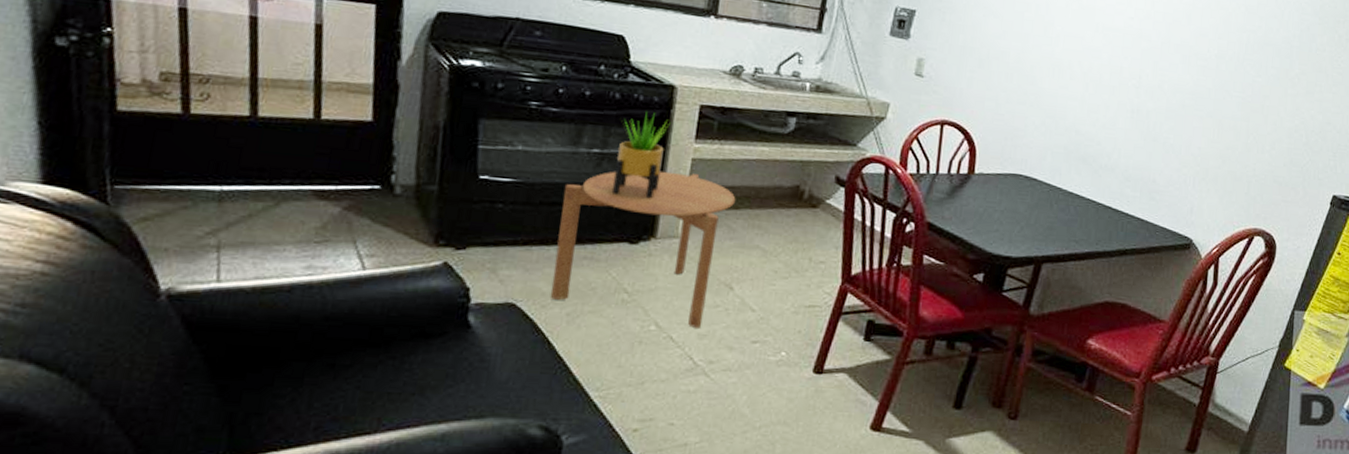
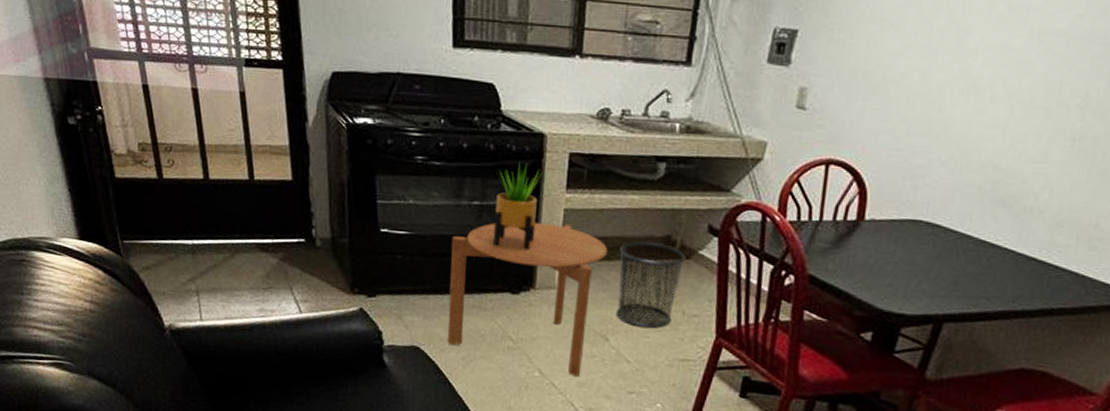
waste bin: none [742,190,814,276] -> present [616,241,687,329]

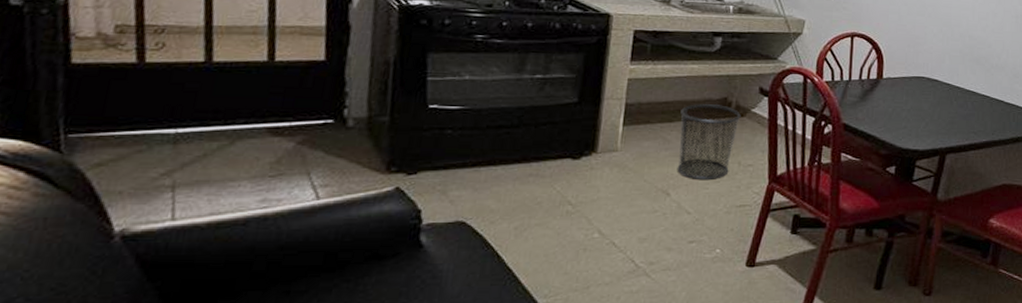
side table: present [447,222,608,377] -> none [498,91,670,233]
potted plant: present [492,161,540,250] -> none [554,38,605,117]

